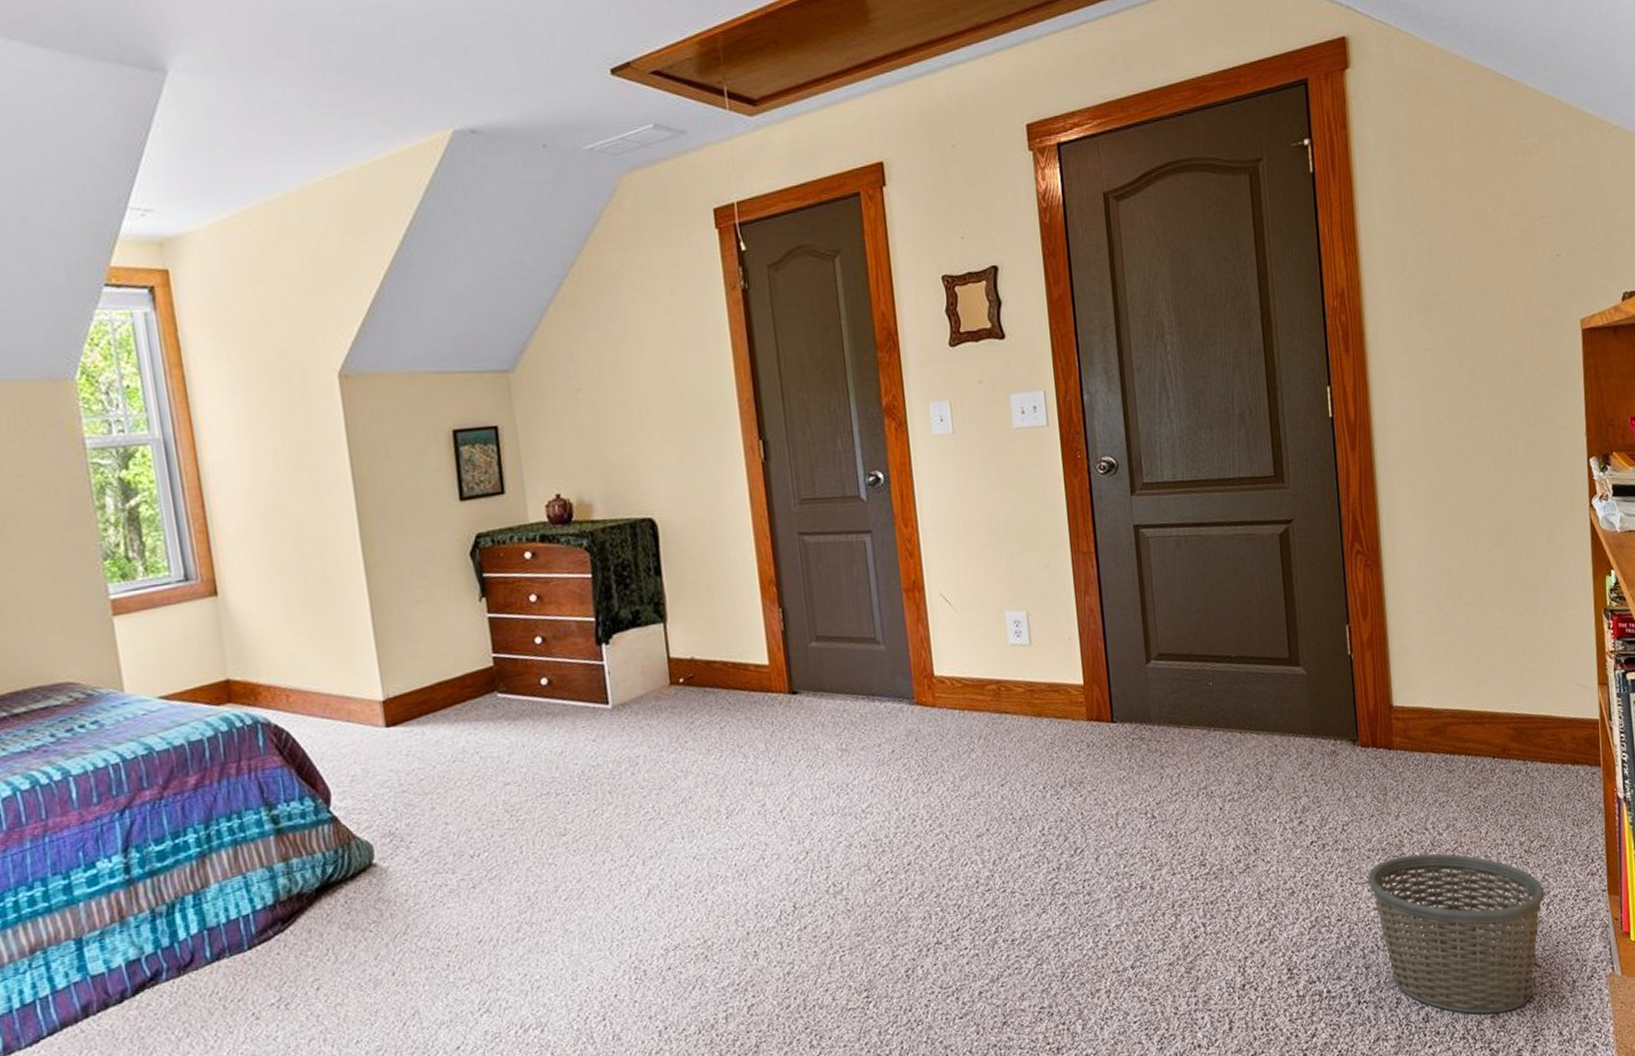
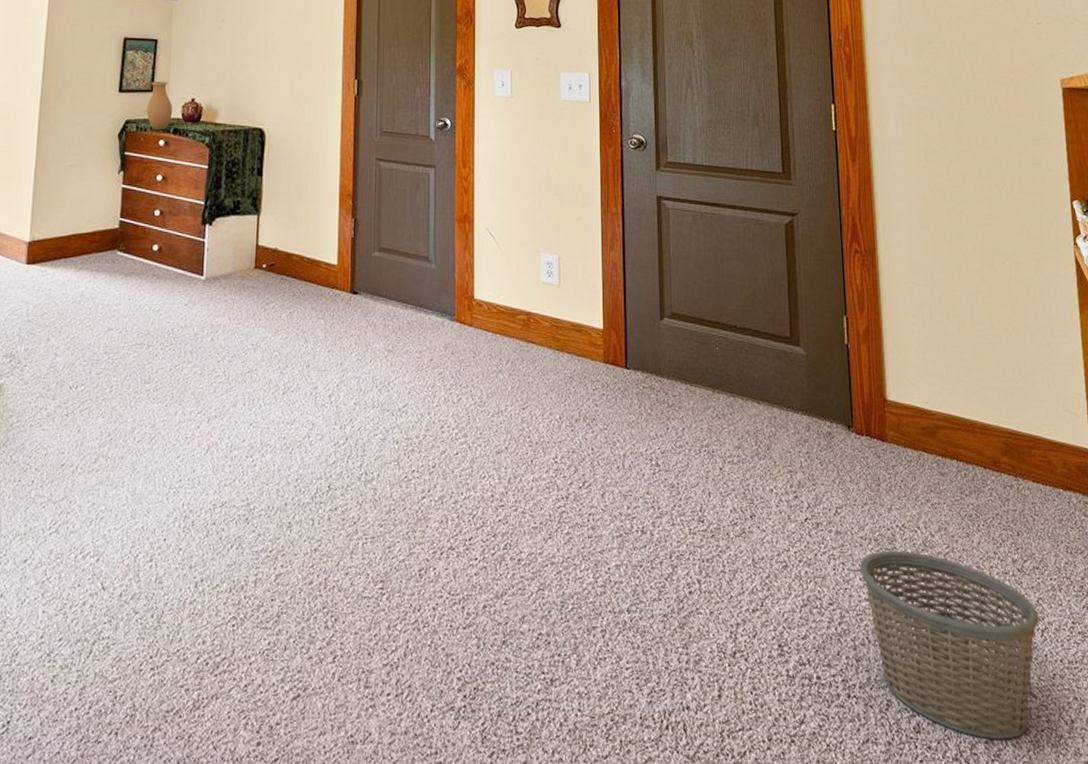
vase: none [500,477,535,542] -> present [146,81,173,131]

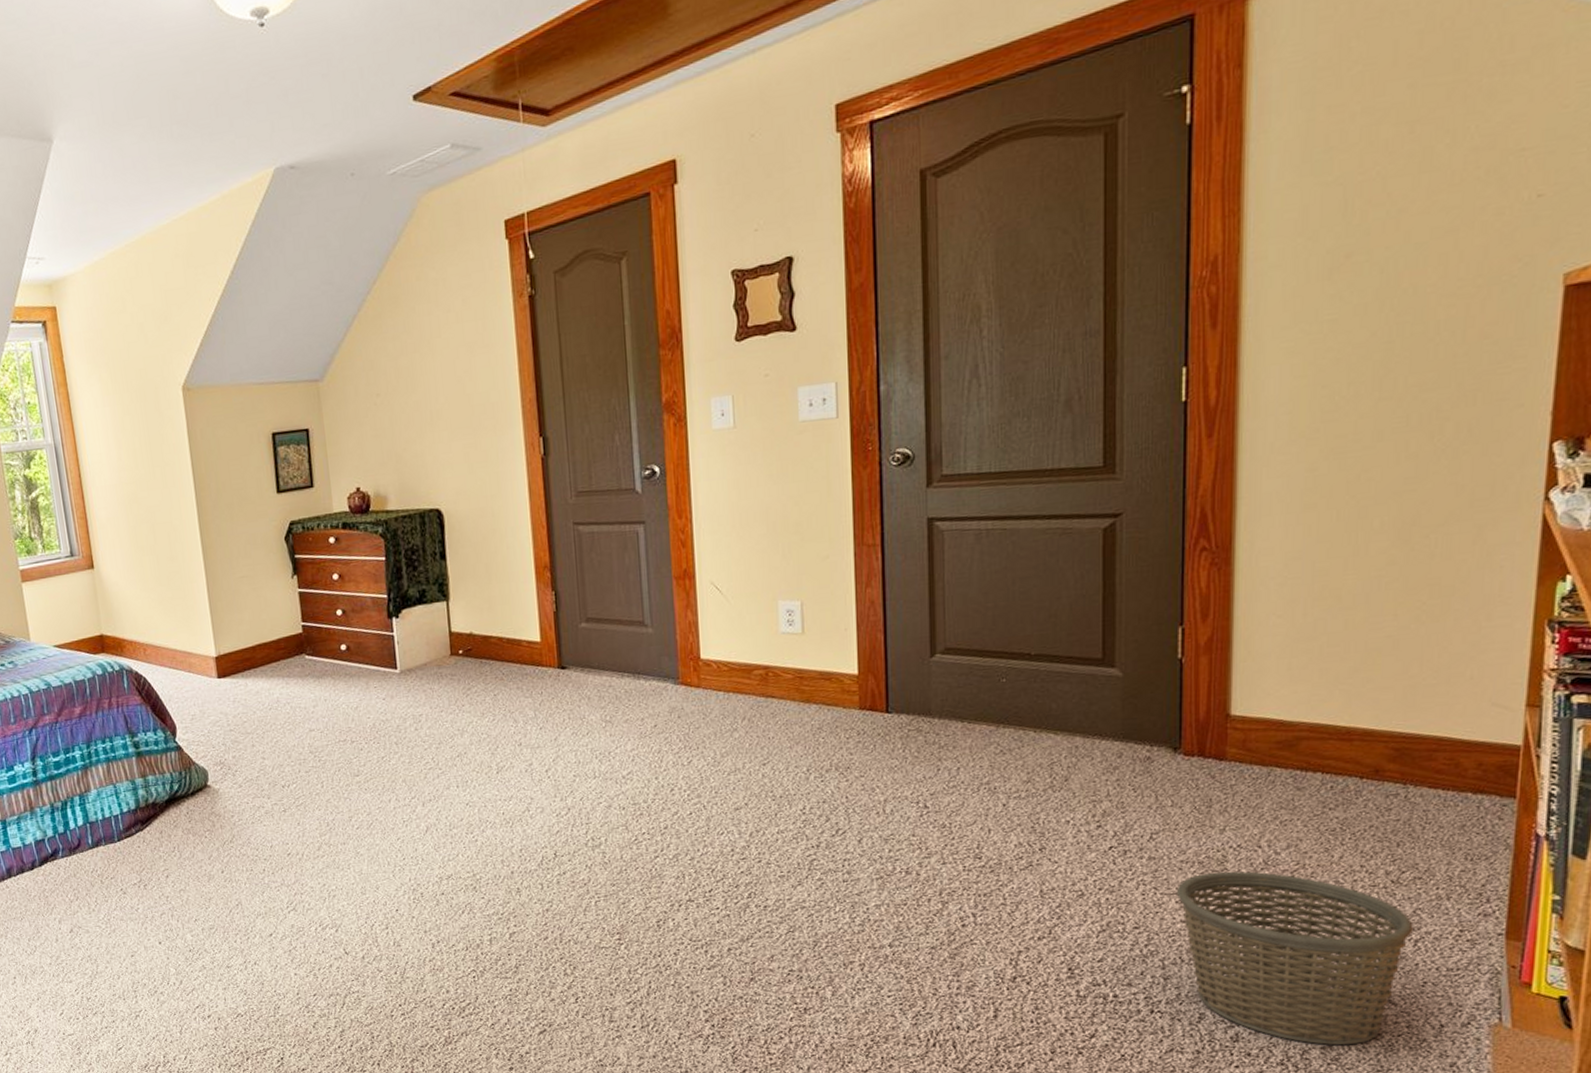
vase: present [146,81,173,131] -> none [309,473,339,529]

